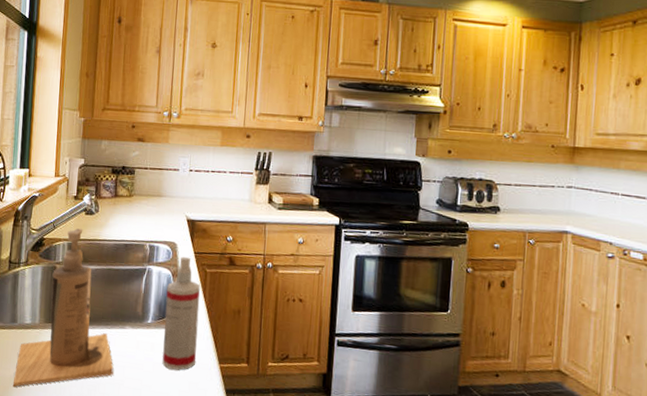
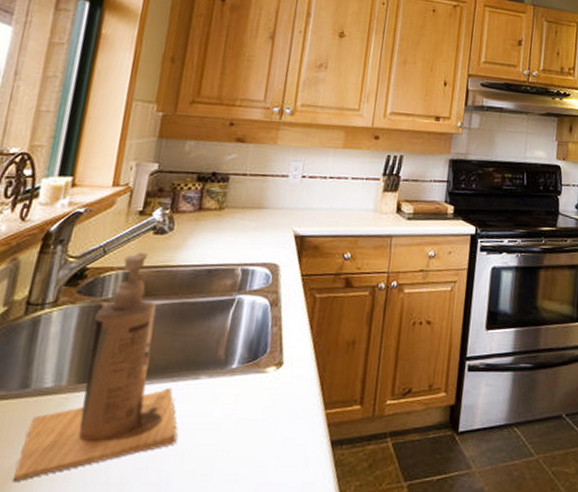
spray bottle: present [162,256,200,371] -> none [248,280,306,425]

